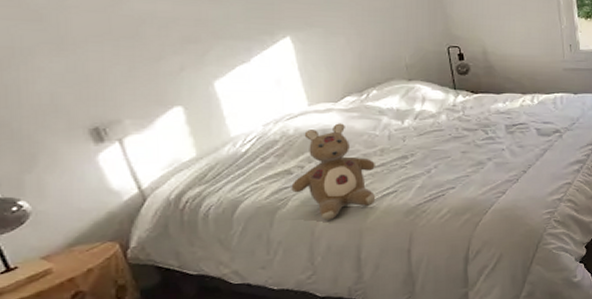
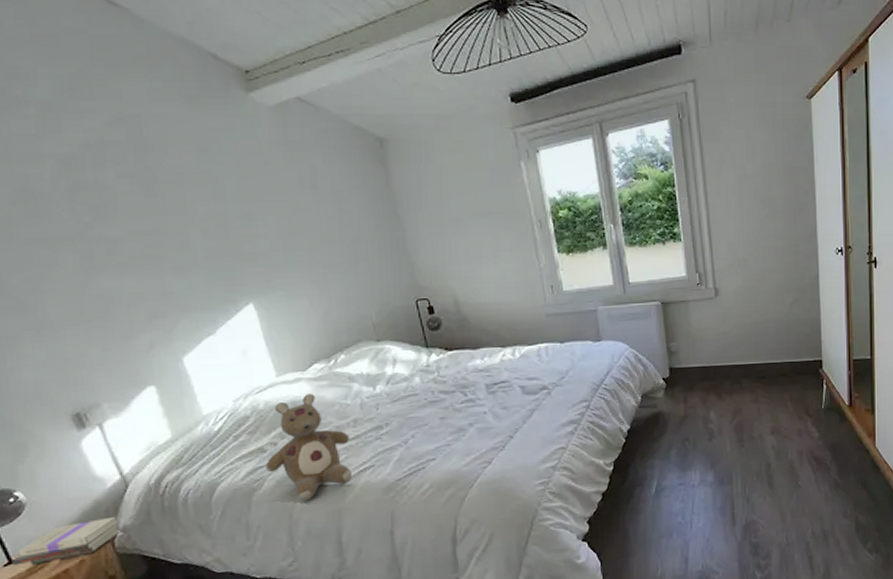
books: none [11,228,134,274] -> present [12,516,120,566]

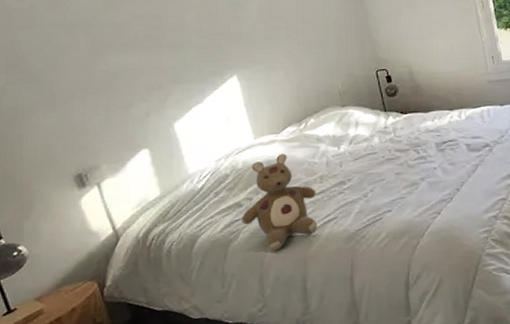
books: present [12,516,120,566] -> none [11,267,109,315]

